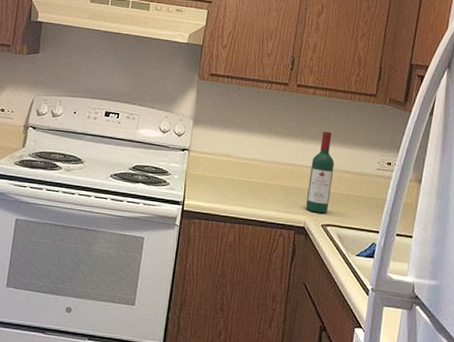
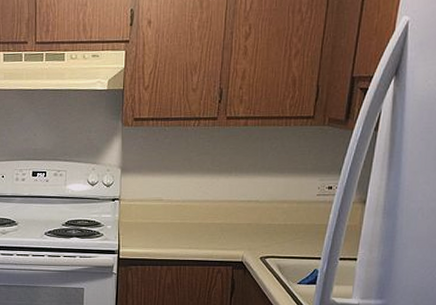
wine bottle: present [306,131,335,214] -> none [243,162,271,246]

